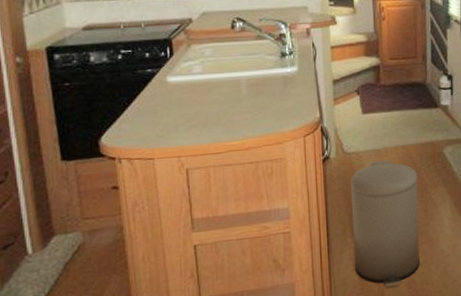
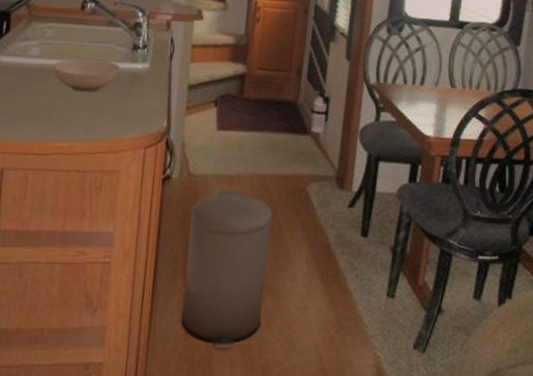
bowl: none [216,68,274,98] -> present [53,58,121,92]

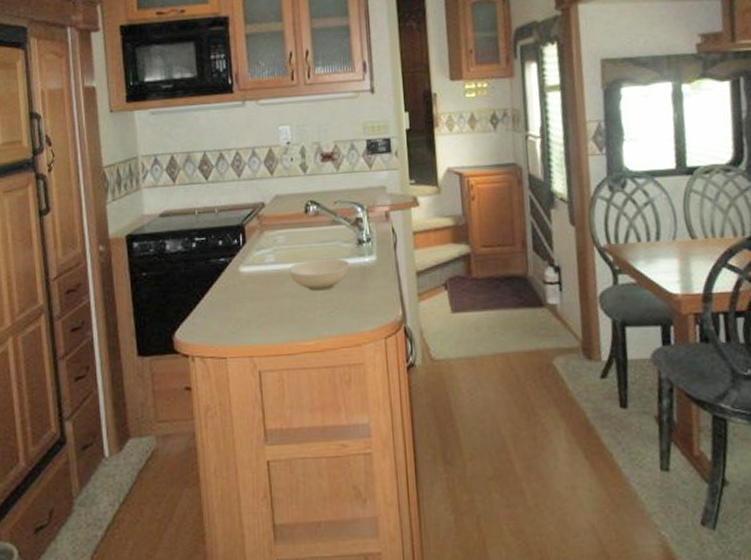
pedal bin: present [181,189,273,350] -> none [440,370,530,535]

